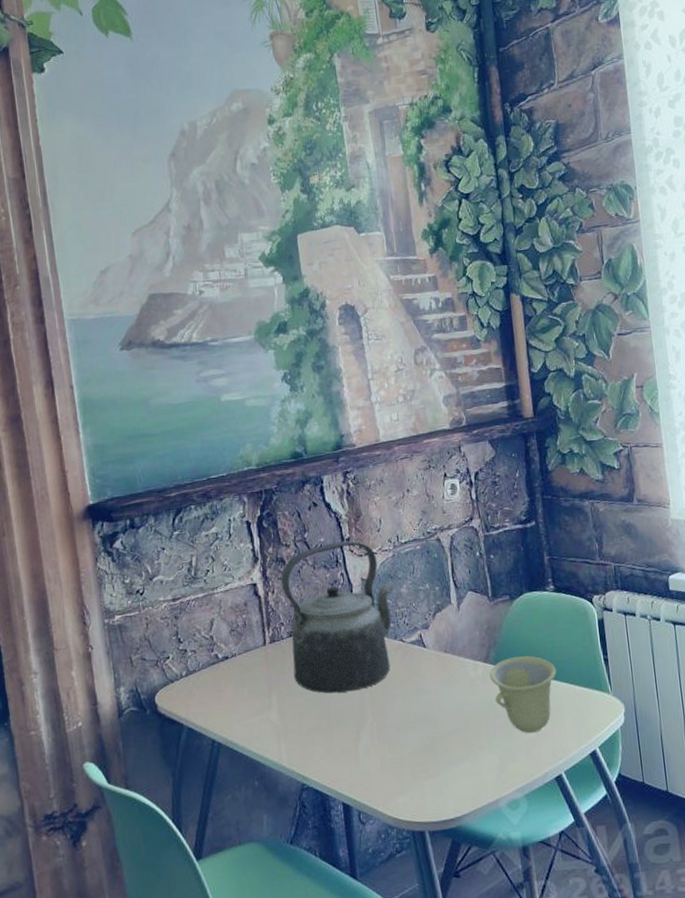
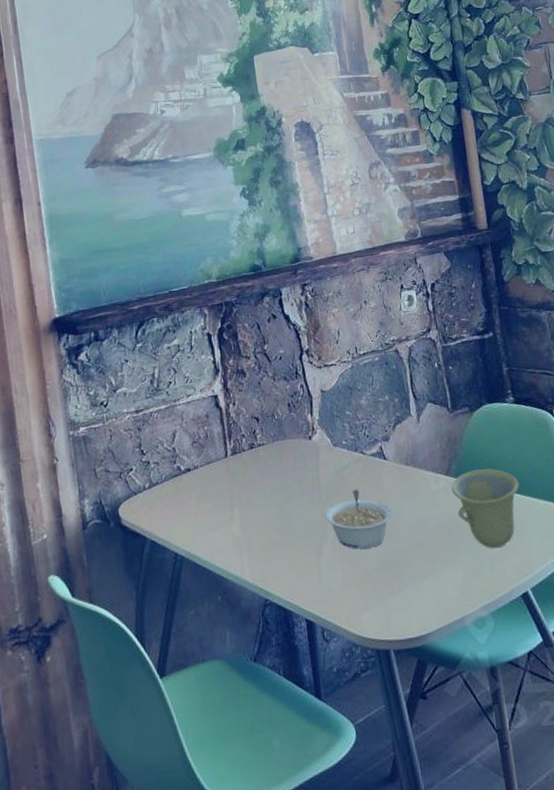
kettle: present [280,540,394,694] -> none [241,352,354,506]
legume: none [363,676,430,735] -> present [325,489,392,549]

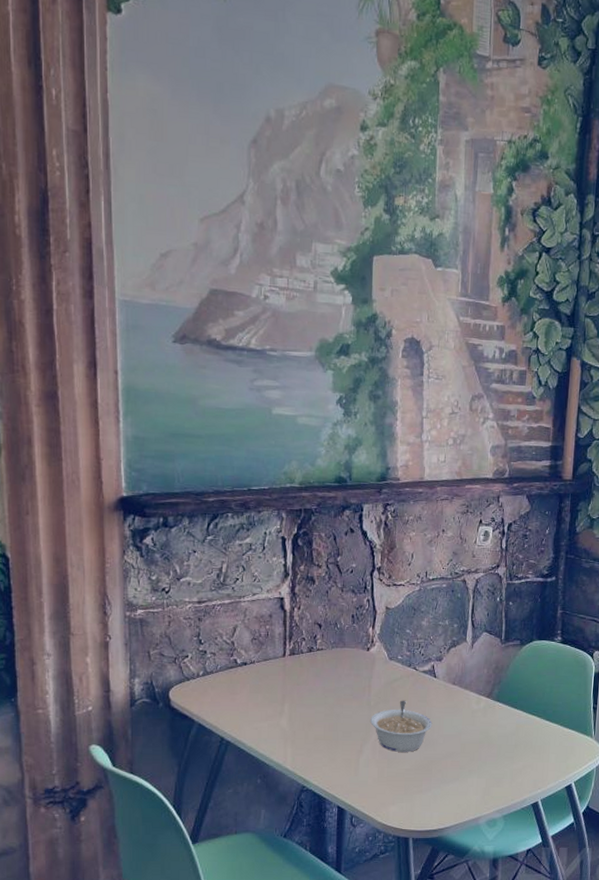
cup: present [451,468,520,549] -> none [490,696,550,764]

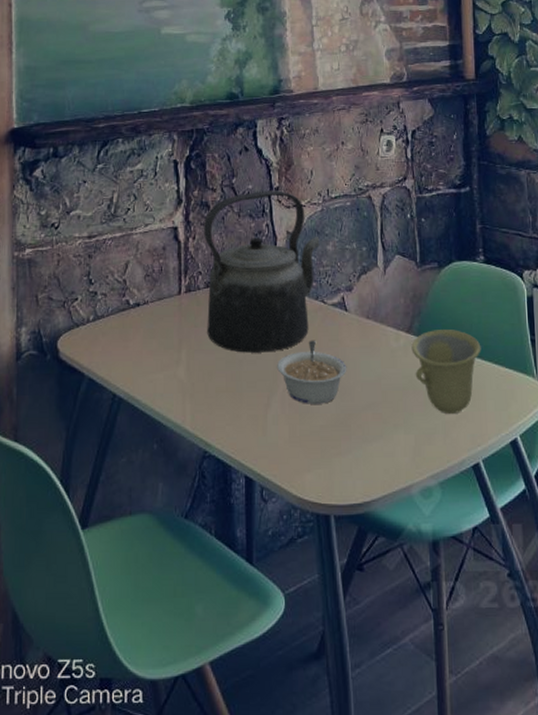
kettle: none [308,569,416,709] -> present [203,190,320,353]
cup: none [490,696,550,764] -> present [411,330,481,415]

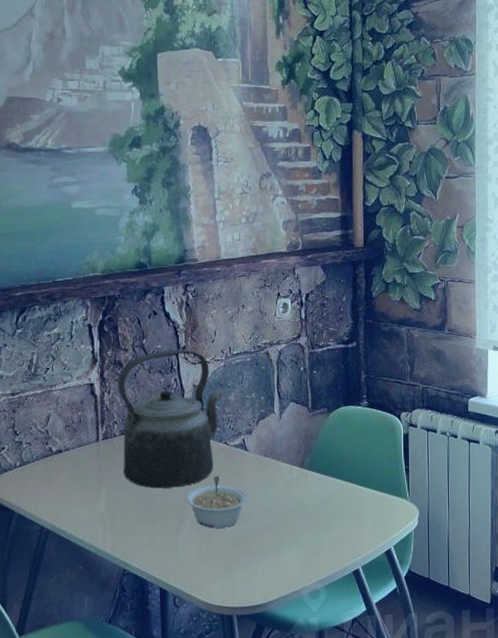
cup: present [411,330,481,415] -> none [303,463,363,532]

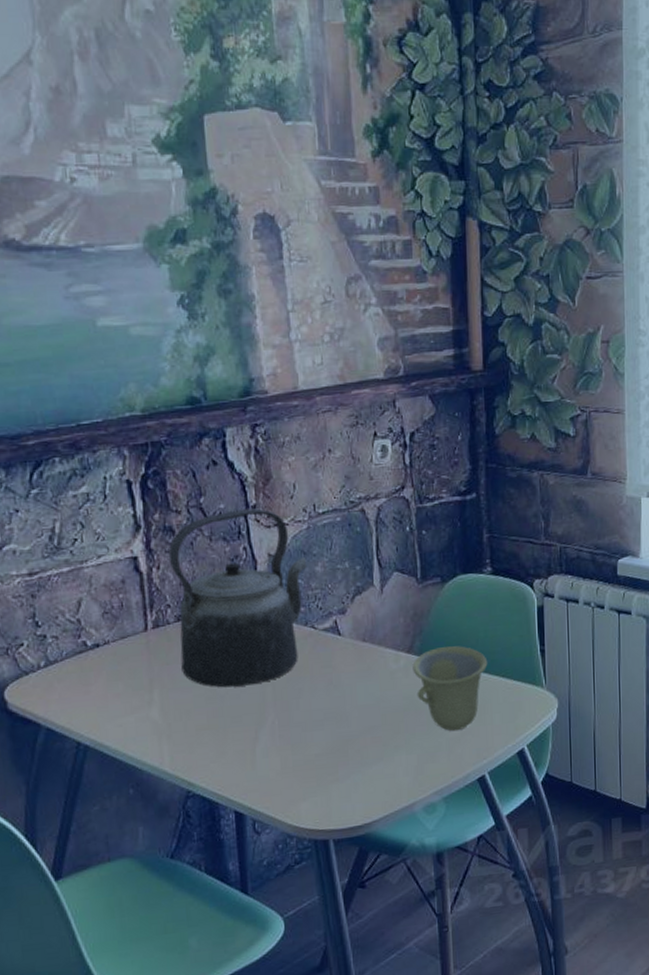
legume: present [186,475,247,528] -> none [264,668,343,734]
cup: none [303,463,363,532] -> present [412,646,488,732]

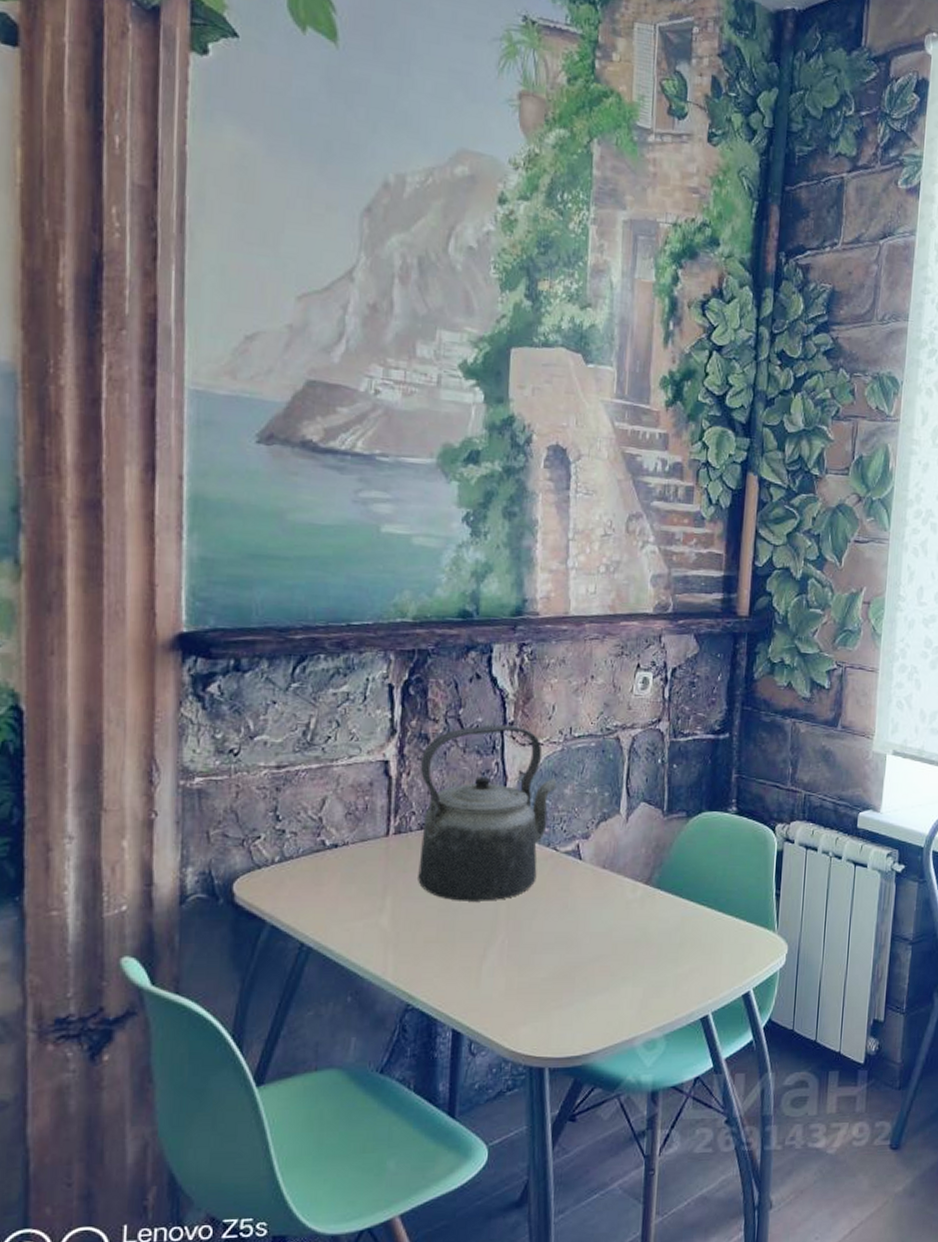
cup: present [412,646,488,732] -> none [648,882,723,968]

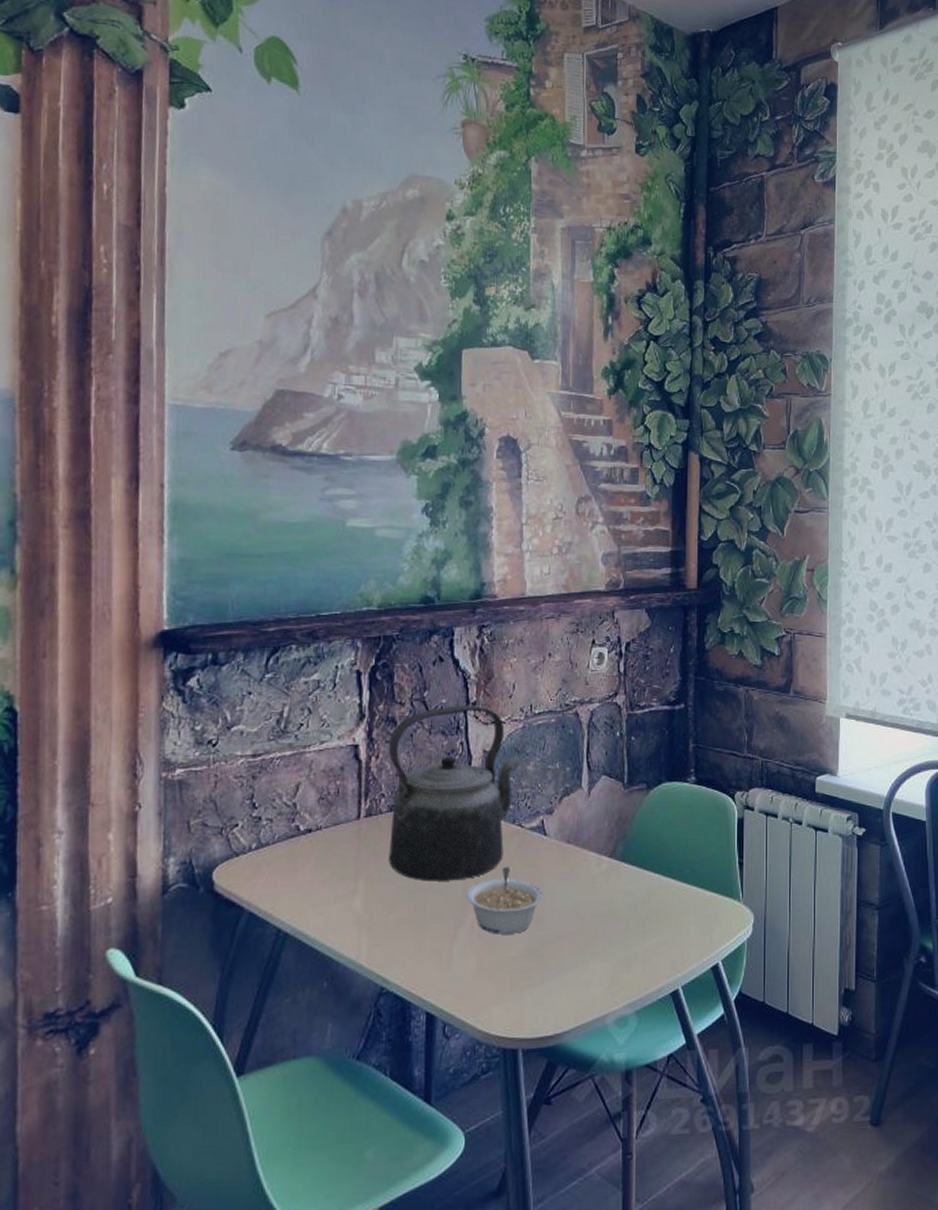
legume: none [497,889,576,956] -> present [466,866,544,935]

